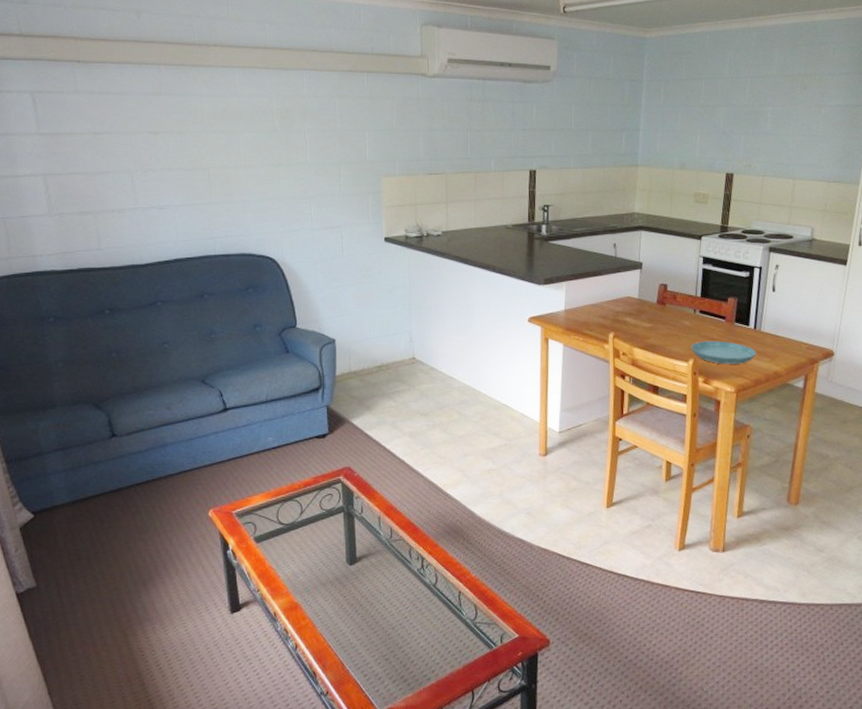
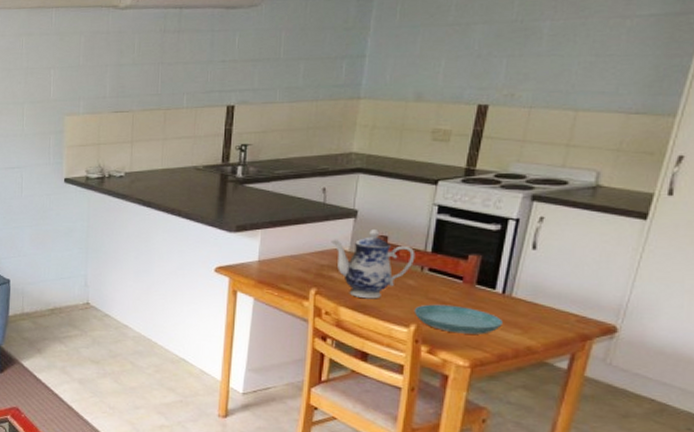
teapot: none [623,278,689,340] -> present [331,228,415,299]

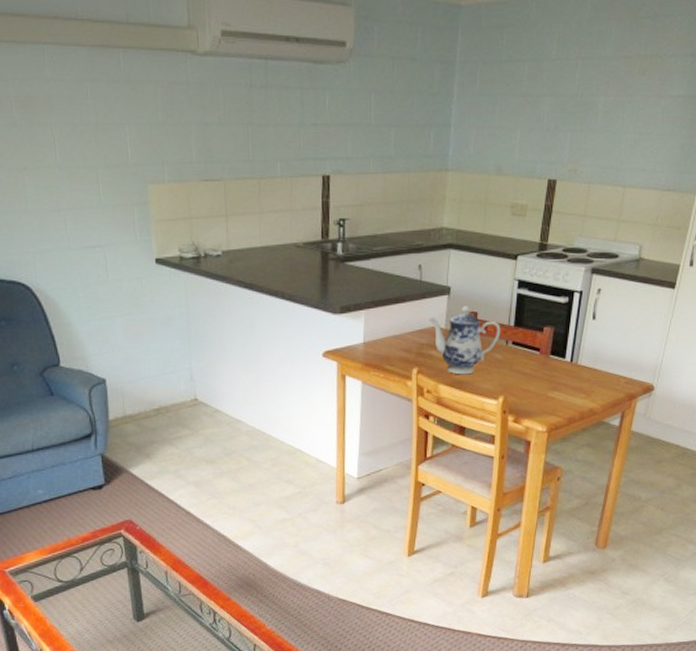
saucer: present [413,304,503,335] -> none [501,375,571,402]

